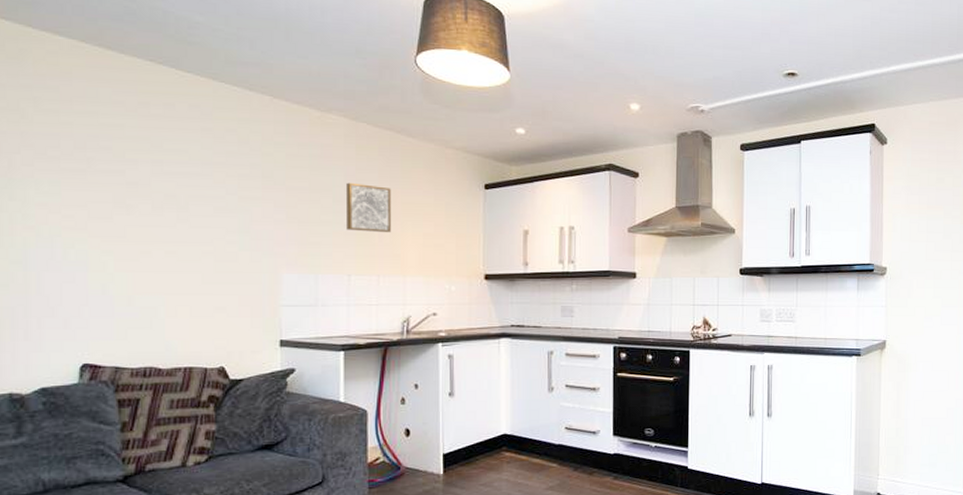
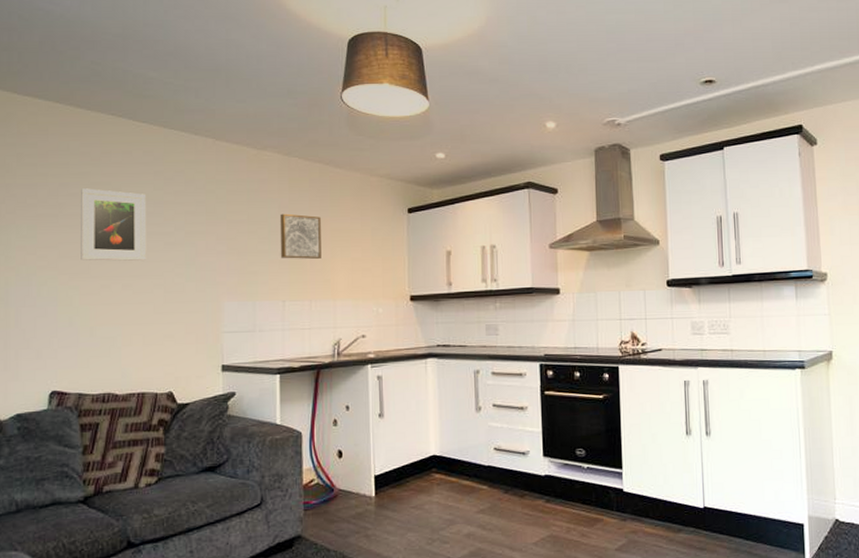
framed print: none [114,142,194,227] -> present [81,188,147,262]

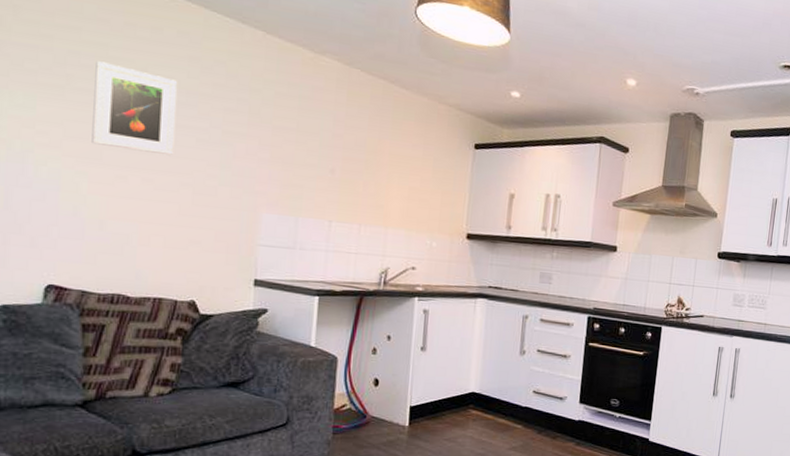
wall art: present [279,213,321,260] -> none [331,127,380,183]

